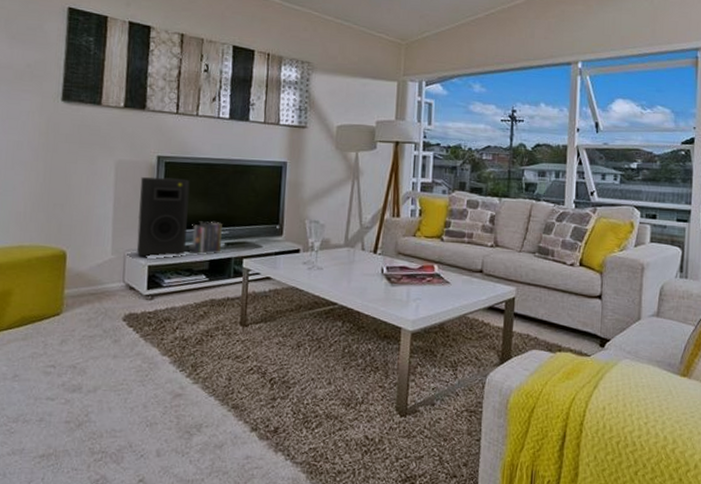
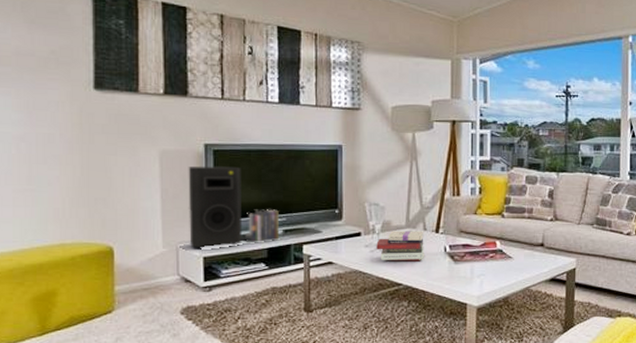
books: none [314,249,362,282] -> present [376,231,425,261]

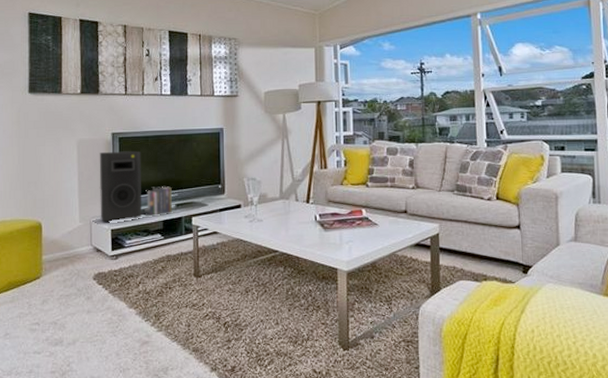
books: present [376,231,425,261] -> none [254,202,298,230]

